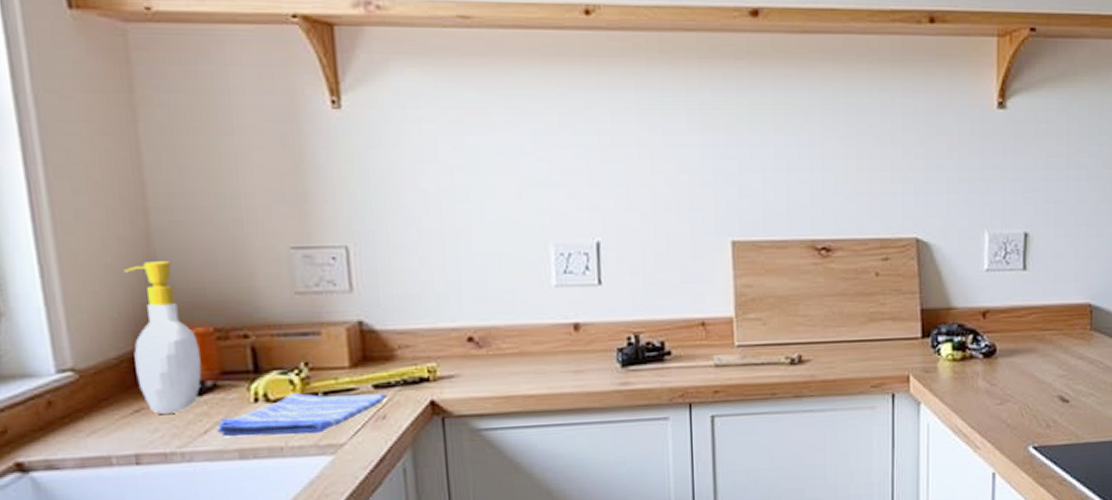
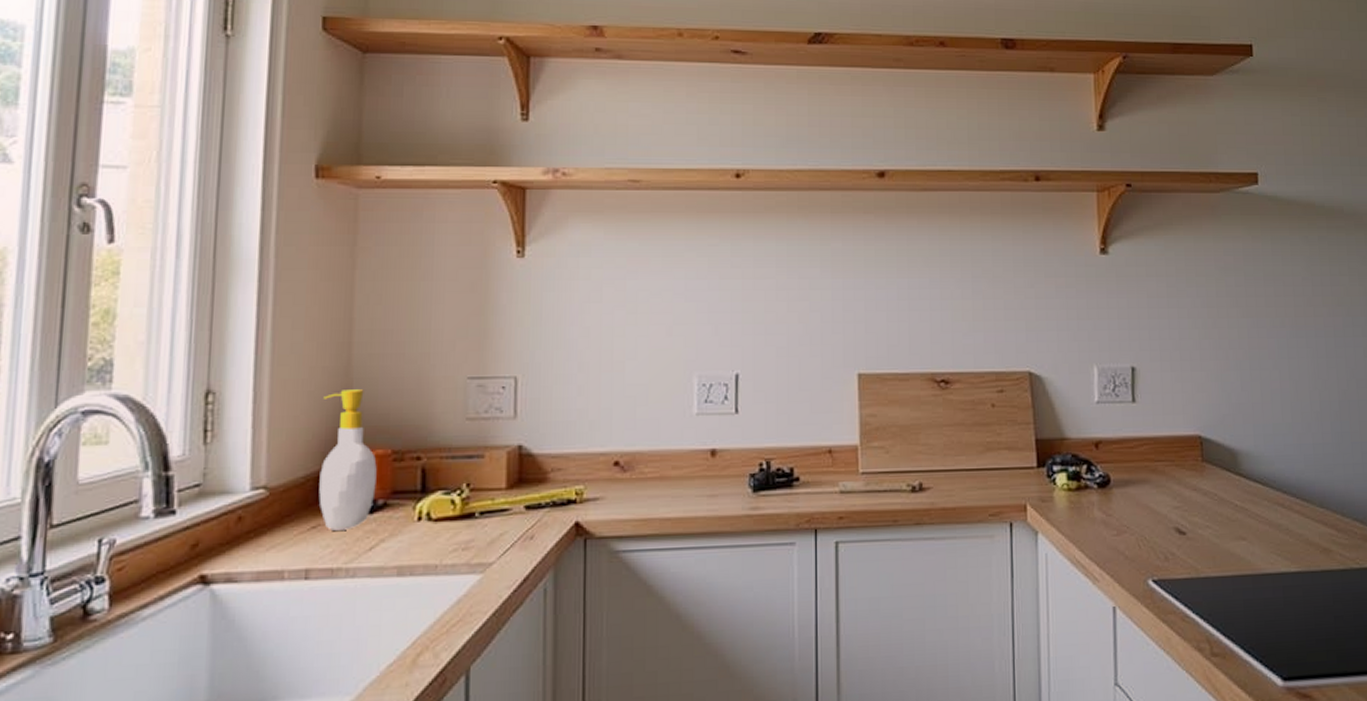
dish towel: present [216,392,387,438] -> none [380,511,536,555]

